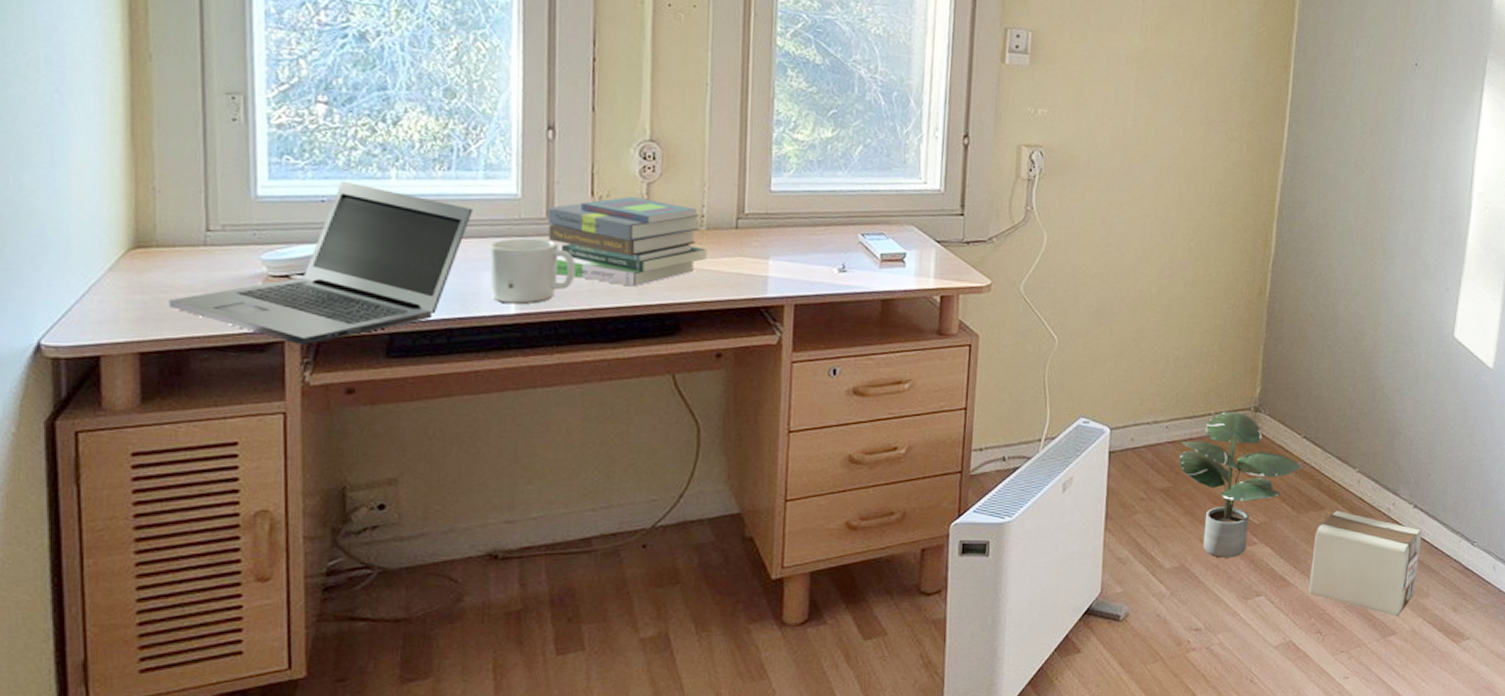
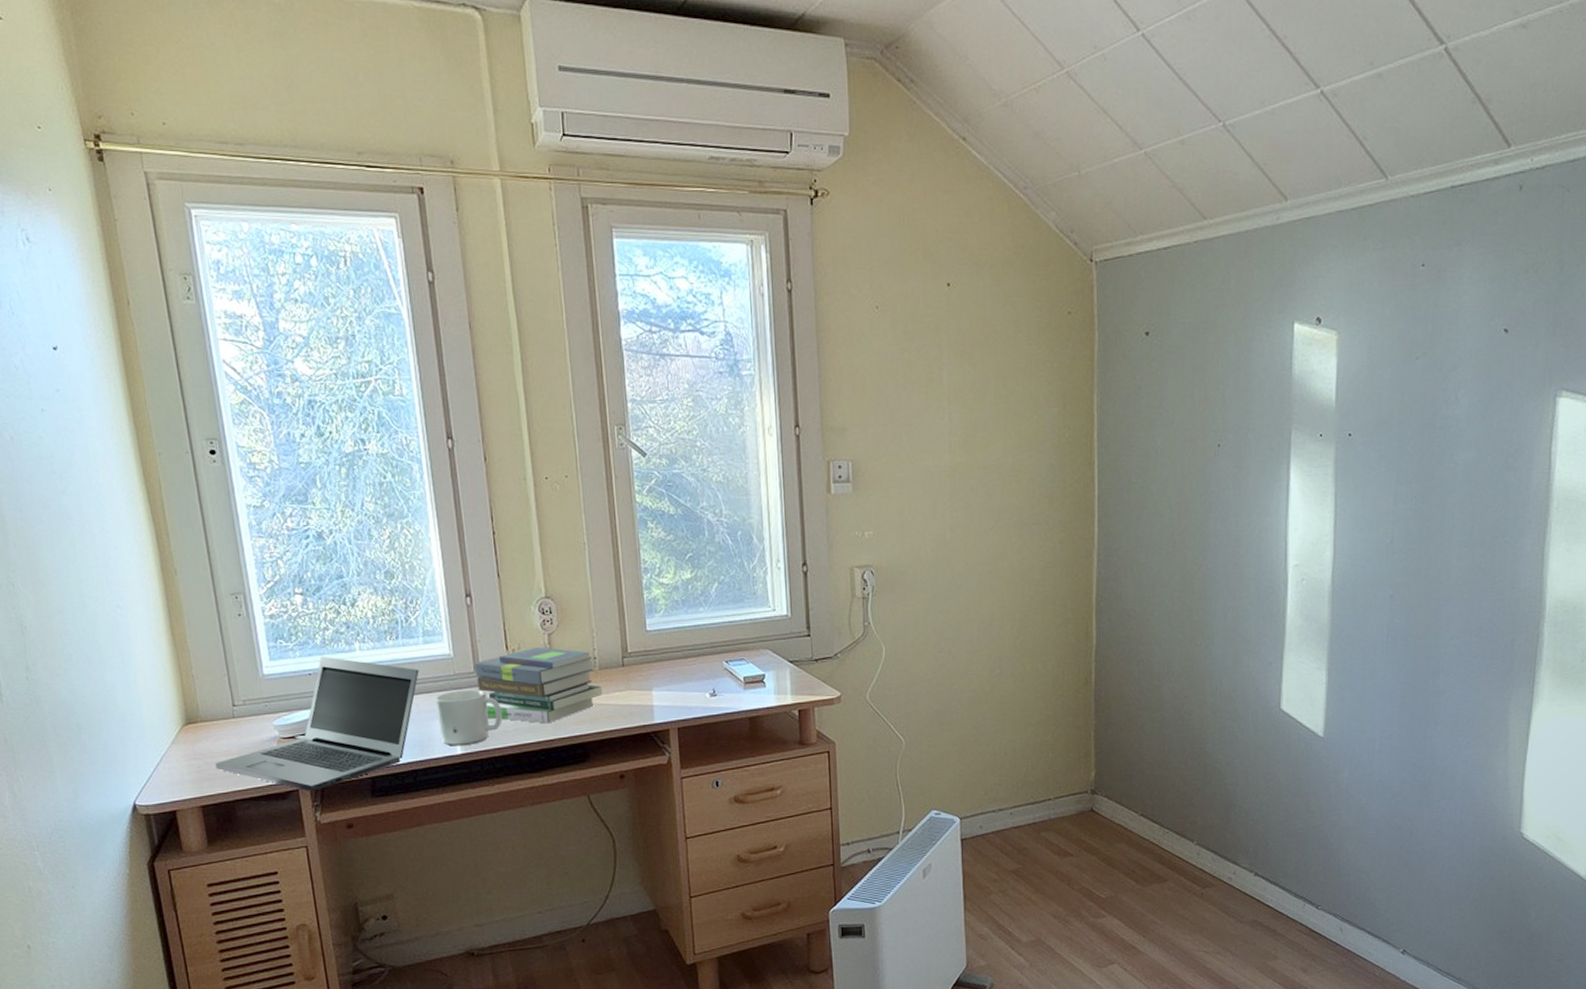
potted plant: present [1179,412,1302,558] -> none [1025,795,1142,931]
box: present [1309,510,1422,617] -> none [1159,881,1266,980]

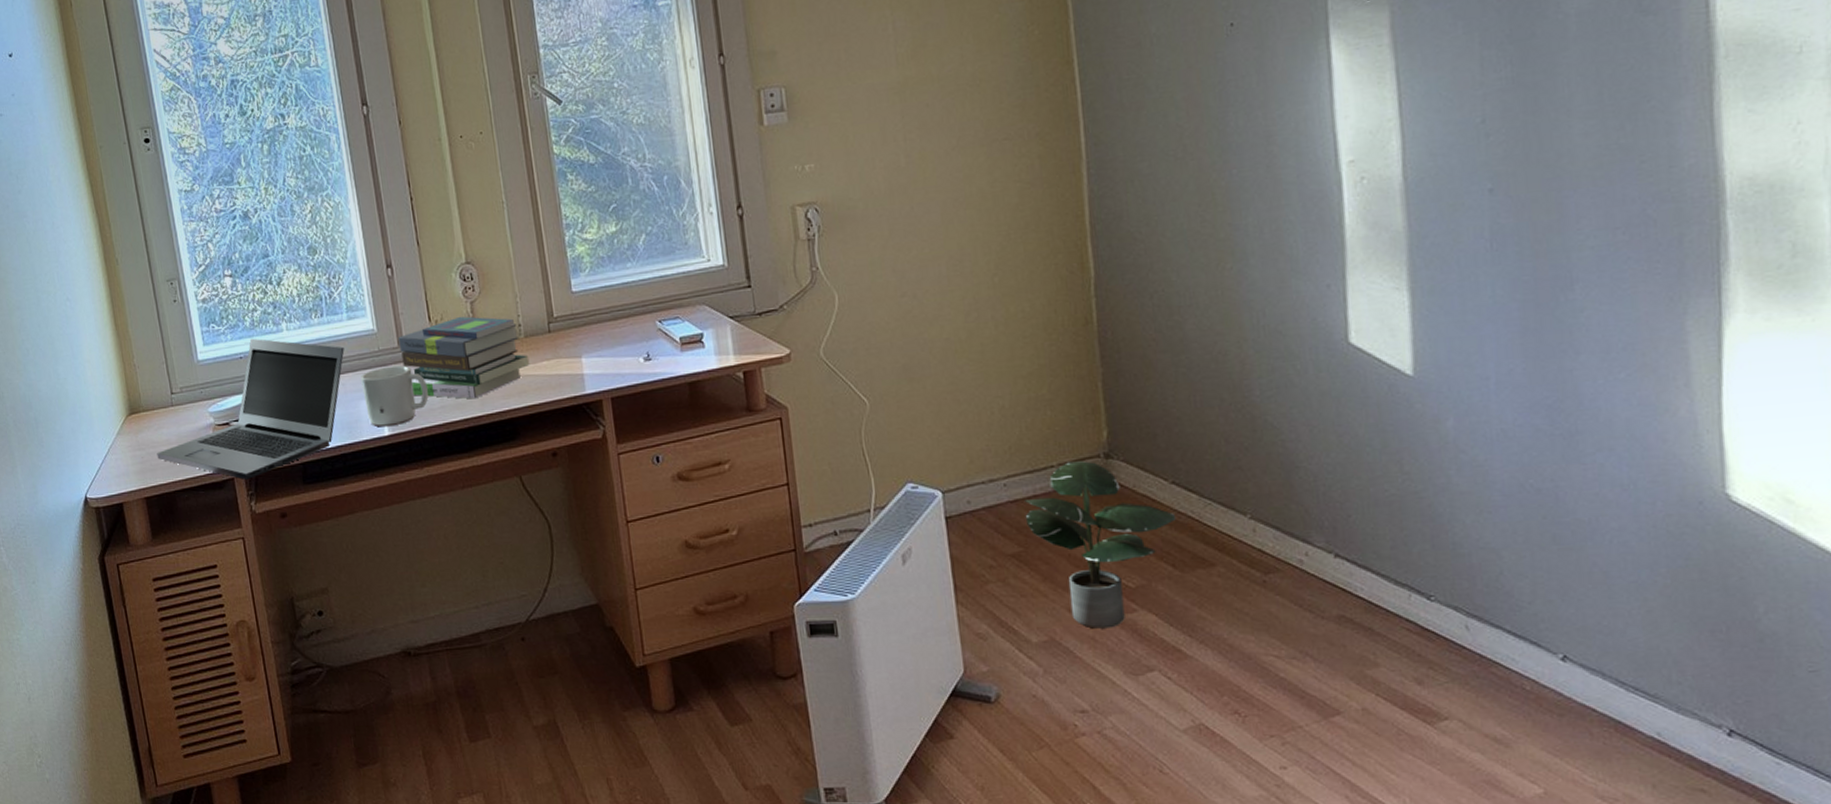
potted plant: none [1025,795,1142,931] -> present [1025,461,1177,629]

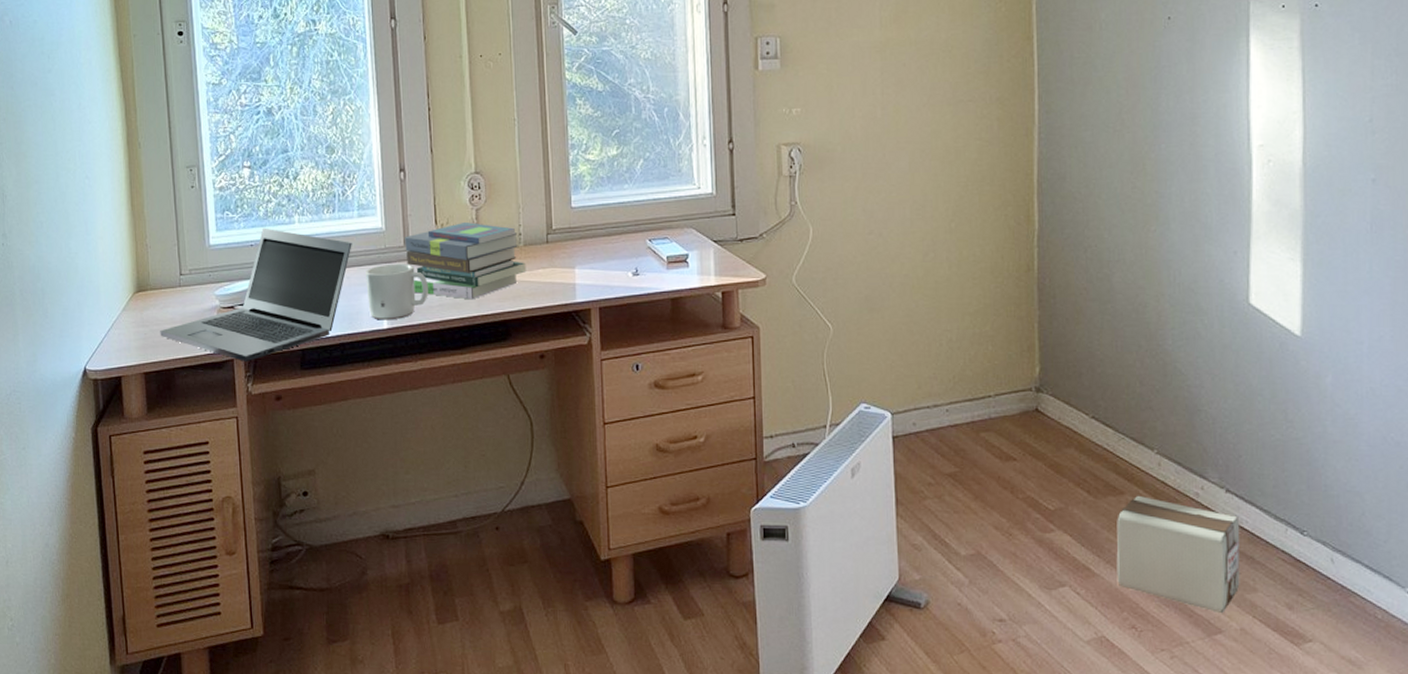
potted plant: present [1025,461,1177,629] -> none [963,393,1094,546]
box: none [1208,566,1359,693] -> present [1116,495,1240,614]

